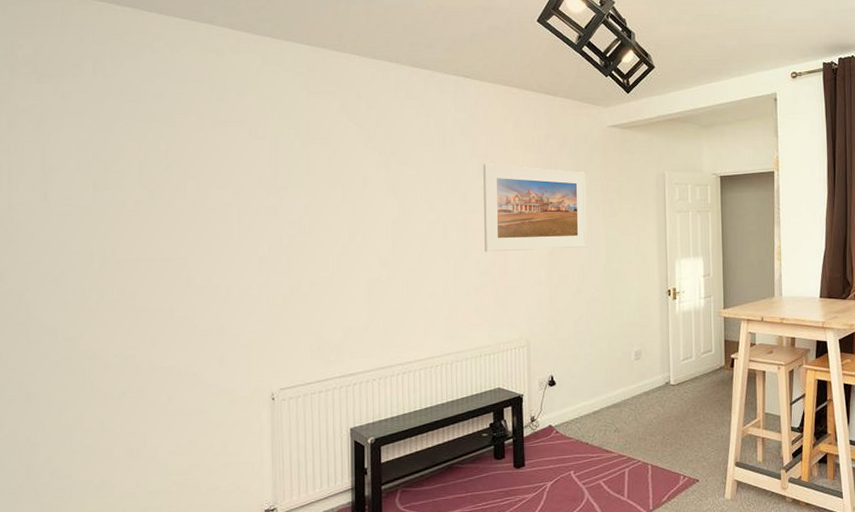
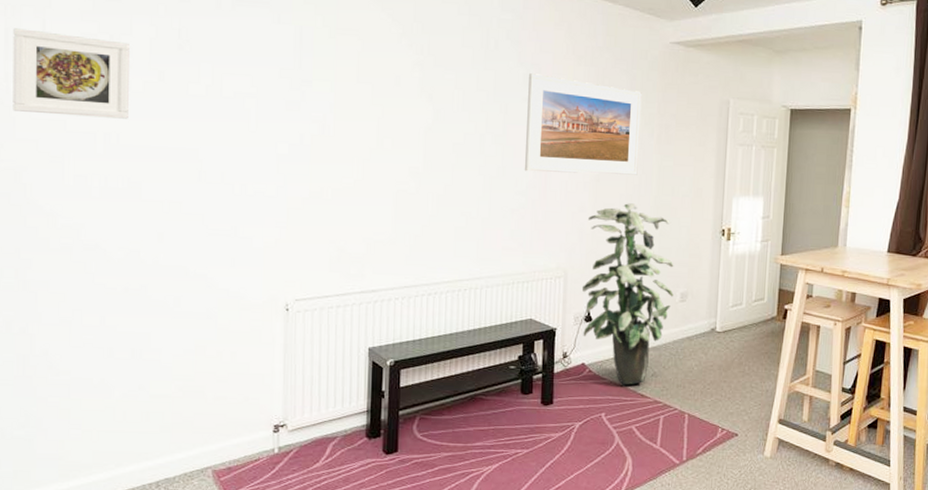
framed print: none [16,163,122,237] -> present [13,28,129,119]
indoor plant: none [545,273,629,443] -> present [582,203,674,385]

